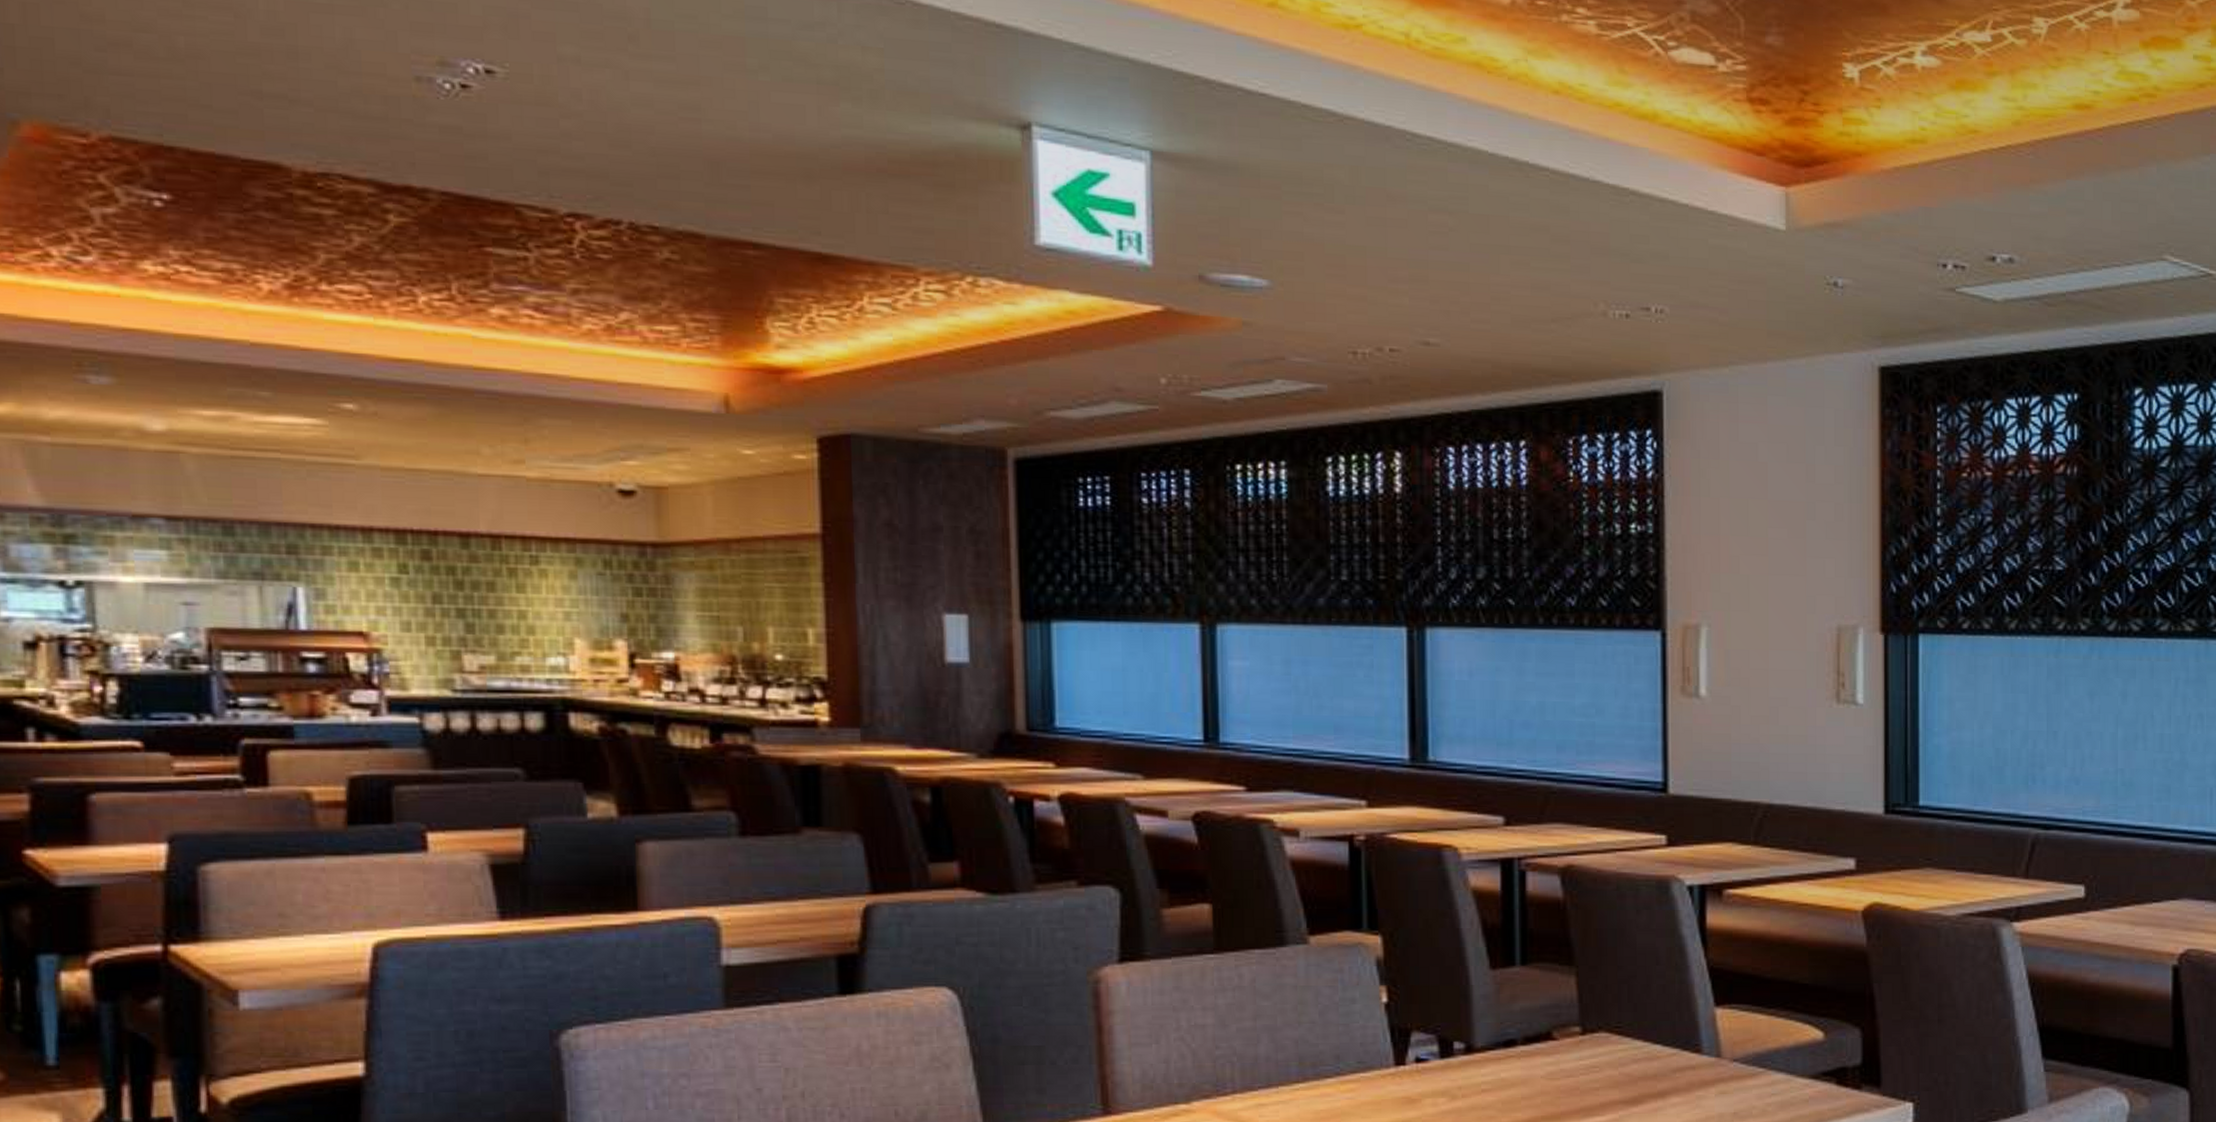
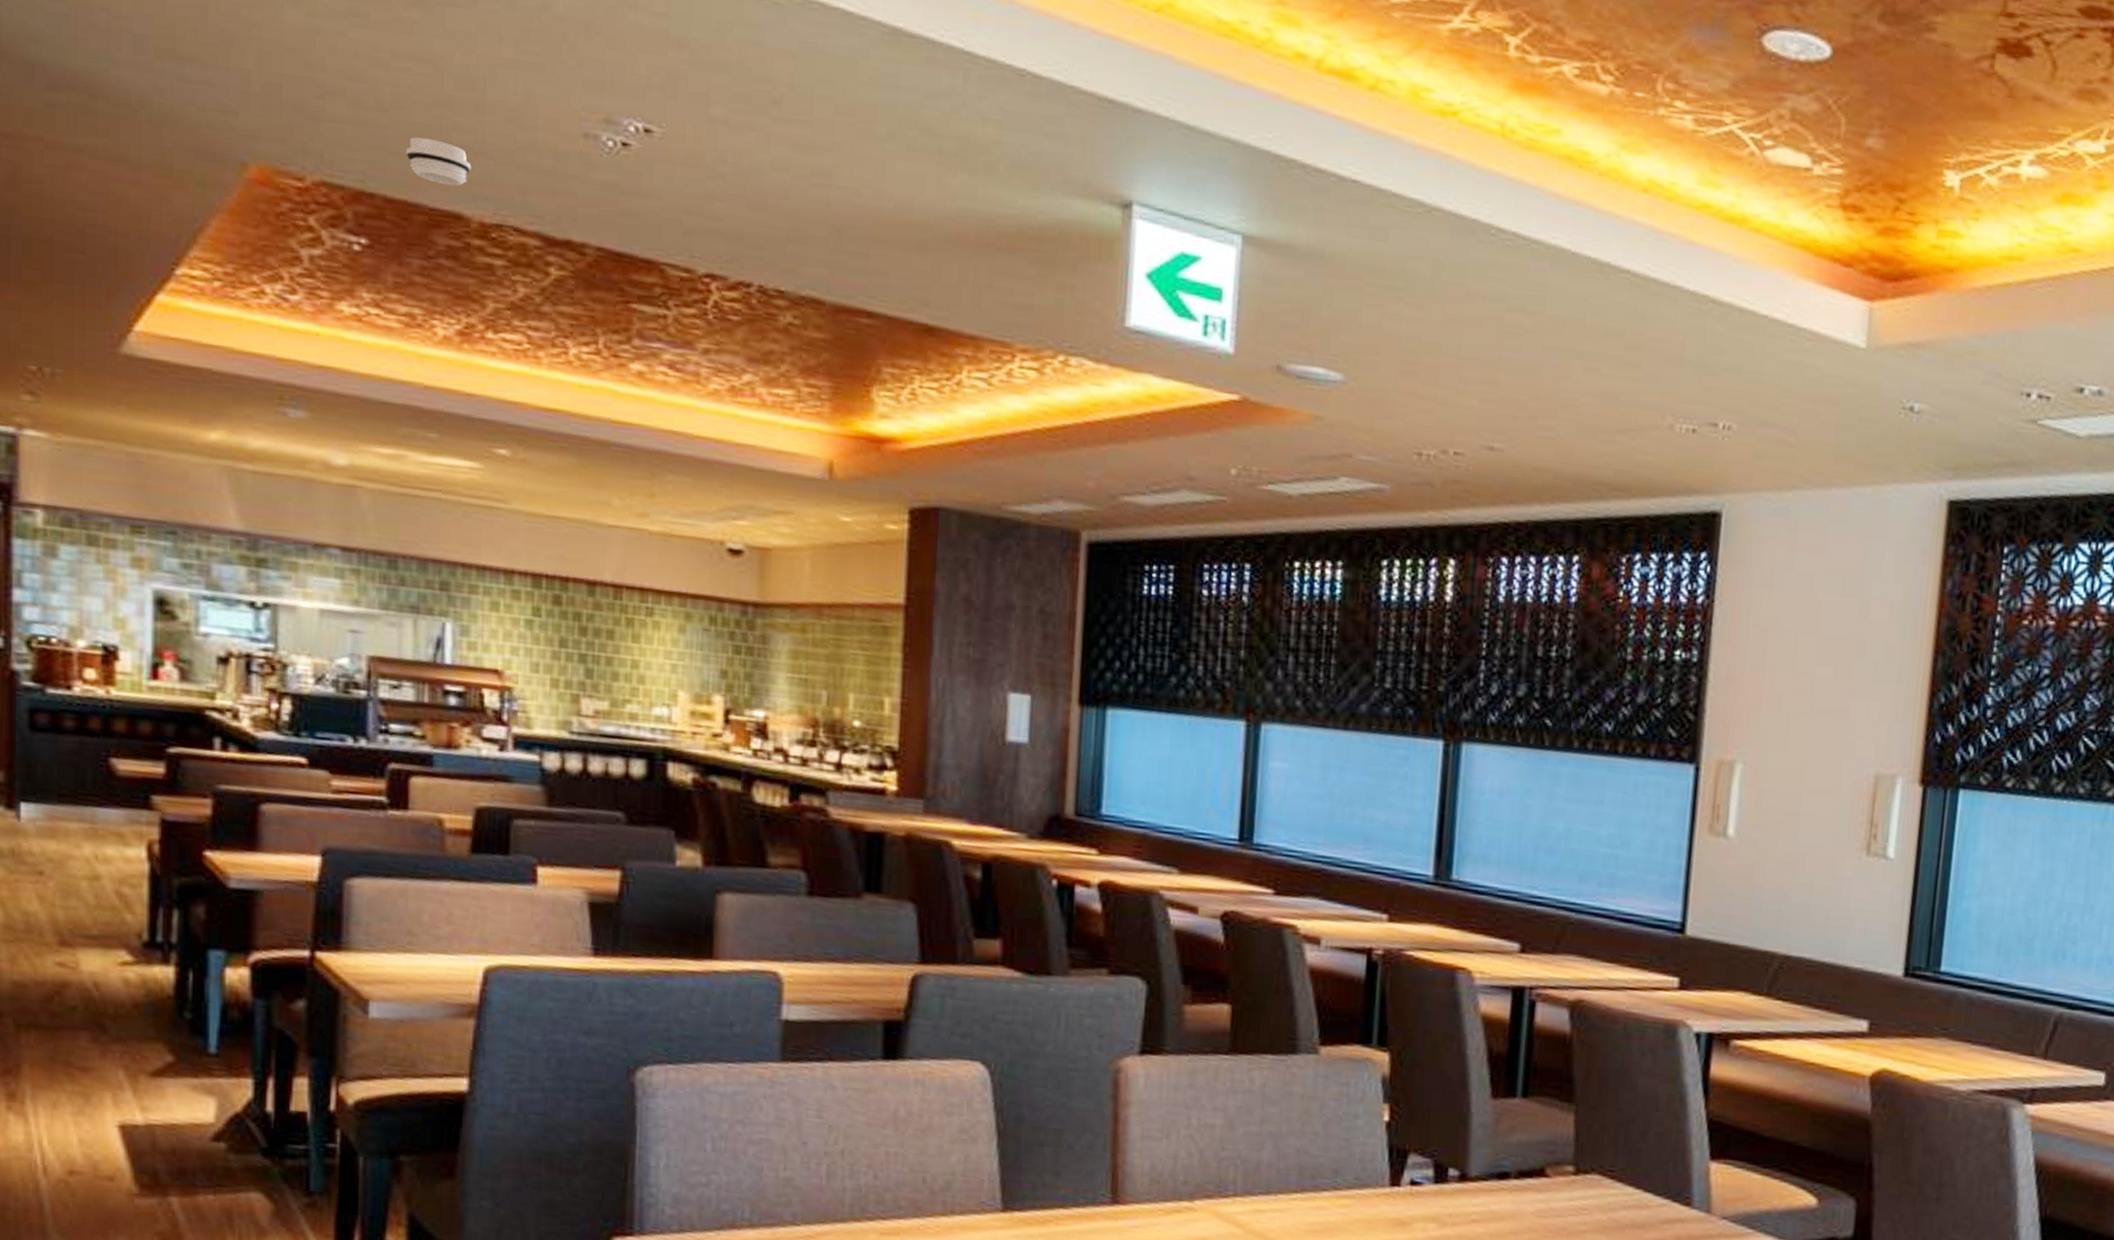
smoke detector: none [208,87,288,136] -> present [405,137,472,186]

